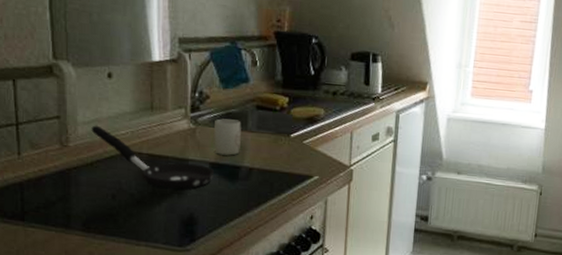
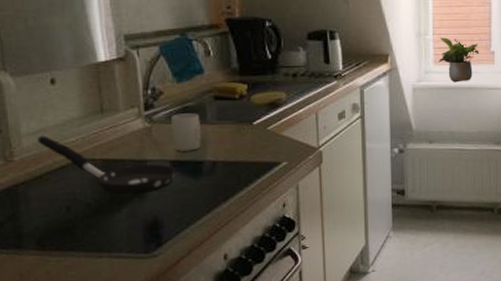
potted plant: none [475,71,518,118] -> present [438,37,480,83]

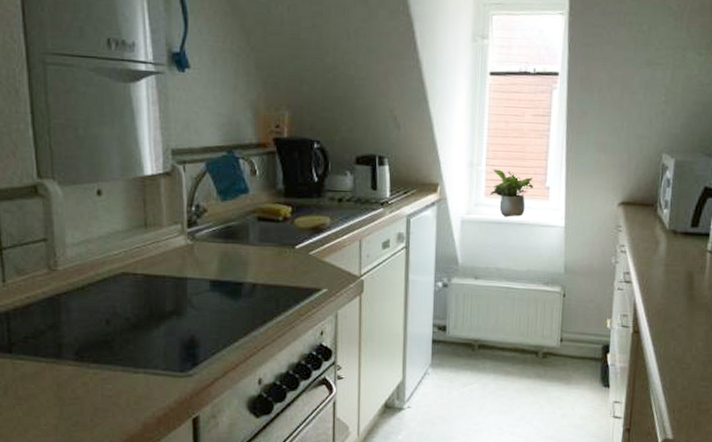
frying pan: present [37,135,175,194] -> none [81,246,215,311]
mug: present [170,113,202,151] -> none [212,232,244,272]

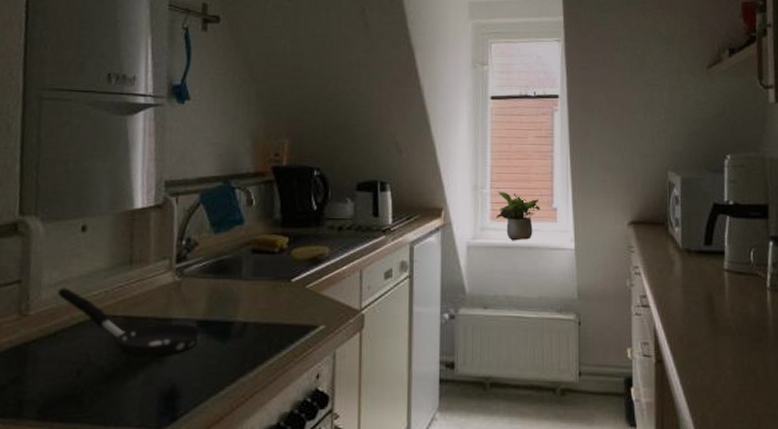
frying pan: none [81,246,215,311] -> present [57,287,202,357]

